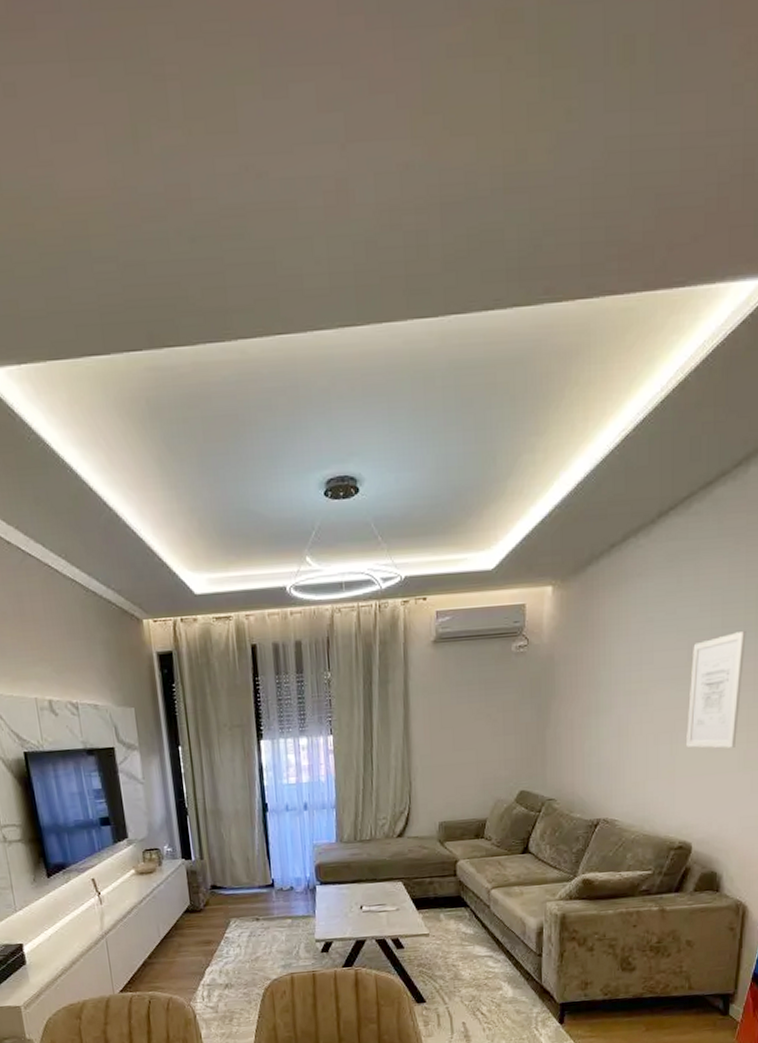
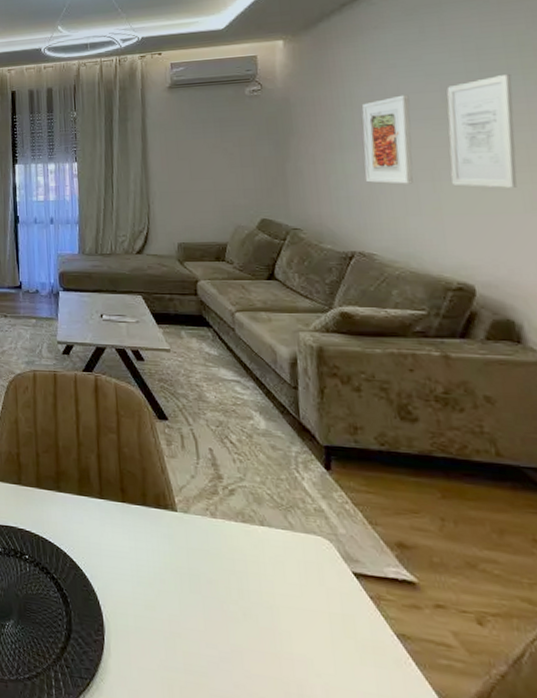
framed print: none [615,652,661,748] -> present [361,94,413,184]

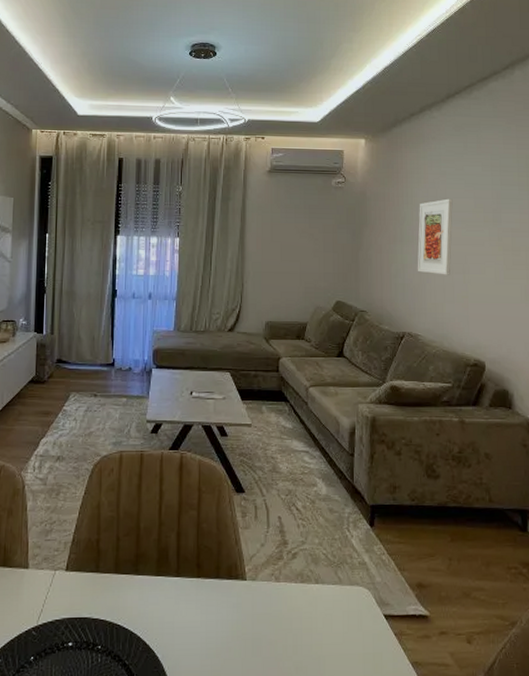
wall art: present [446,73,517,188] -> none [476,189,521,282]

